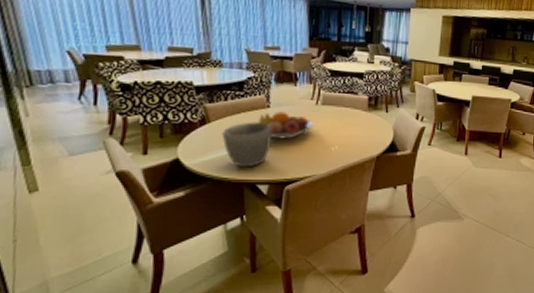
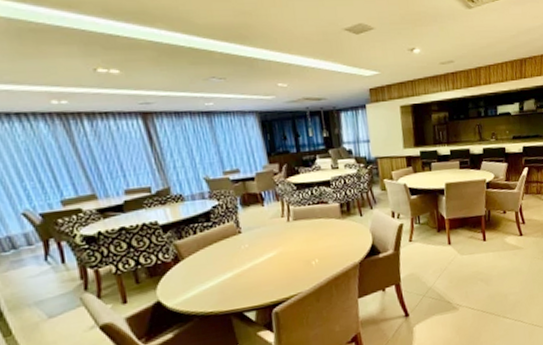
bowl: present [222,121,272,168] -> none [198,248,250,299]
fruit bowl: present [258,111,314,139] -> none [232,234,289,264]

